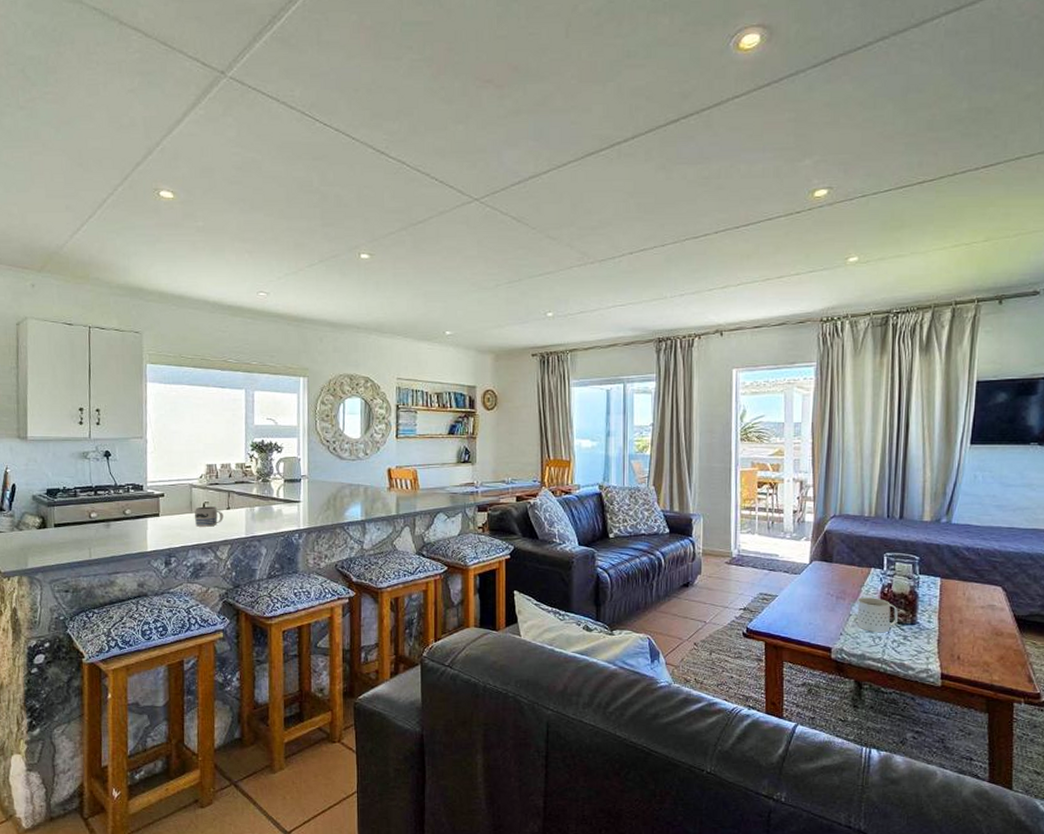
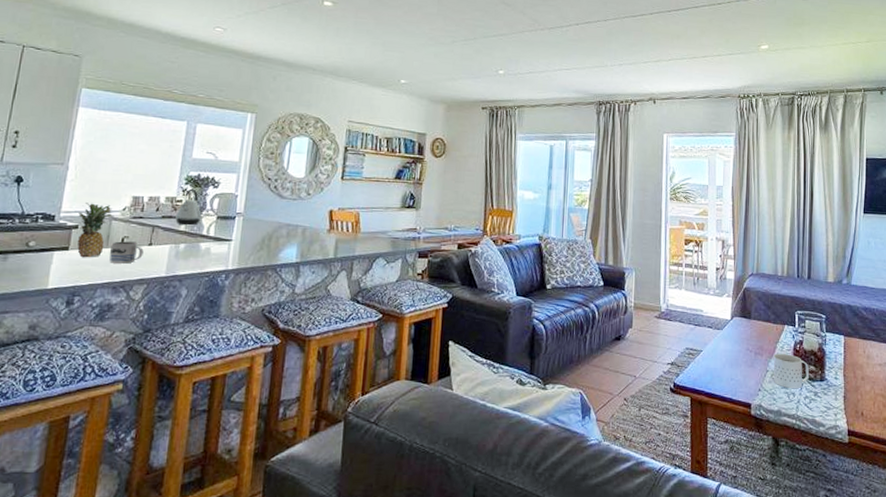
fruit: none [162,472,192,523] -> present [77,203,113,258]
kettle: none [247,454,270,488] -> present [175,188,202,225]

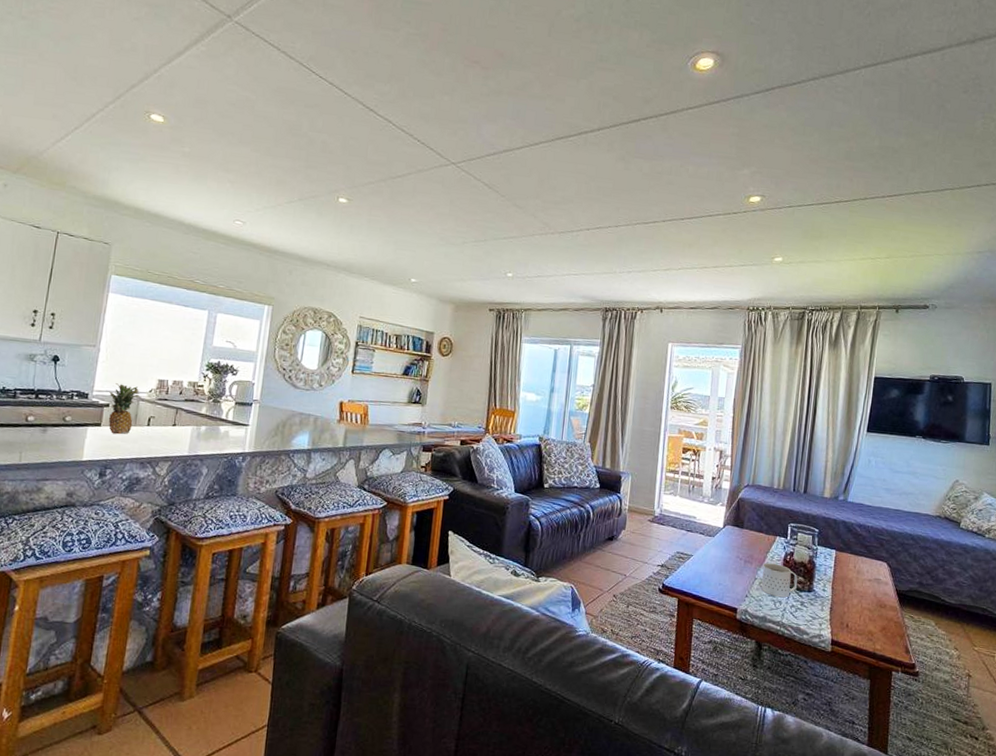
mug: present [109,241,144,264] -> none [137,420,168,442]
kettle: present [175,188,202,225] -> none [197,375,221,409]

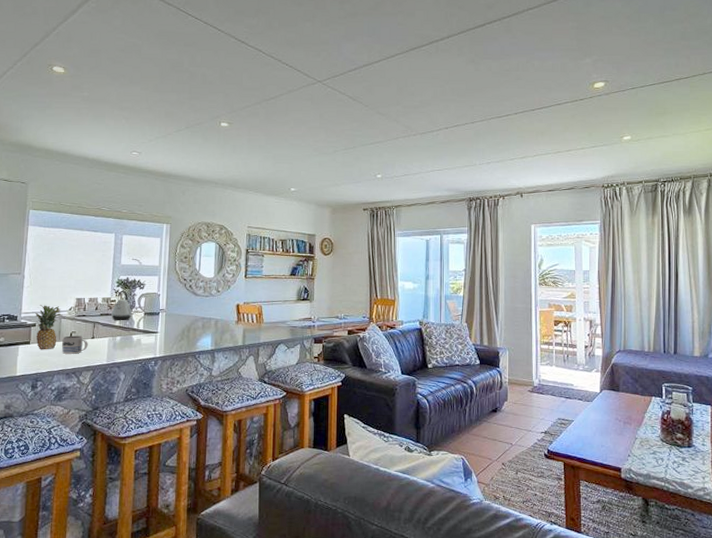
mug: none [137,420,168,442] -> present [61,335,88,354]
kettle: none [197,375,221,409] -> present [111,290,132,320]
mug: present [761,563,798,598] -> none [642,423,678,455]

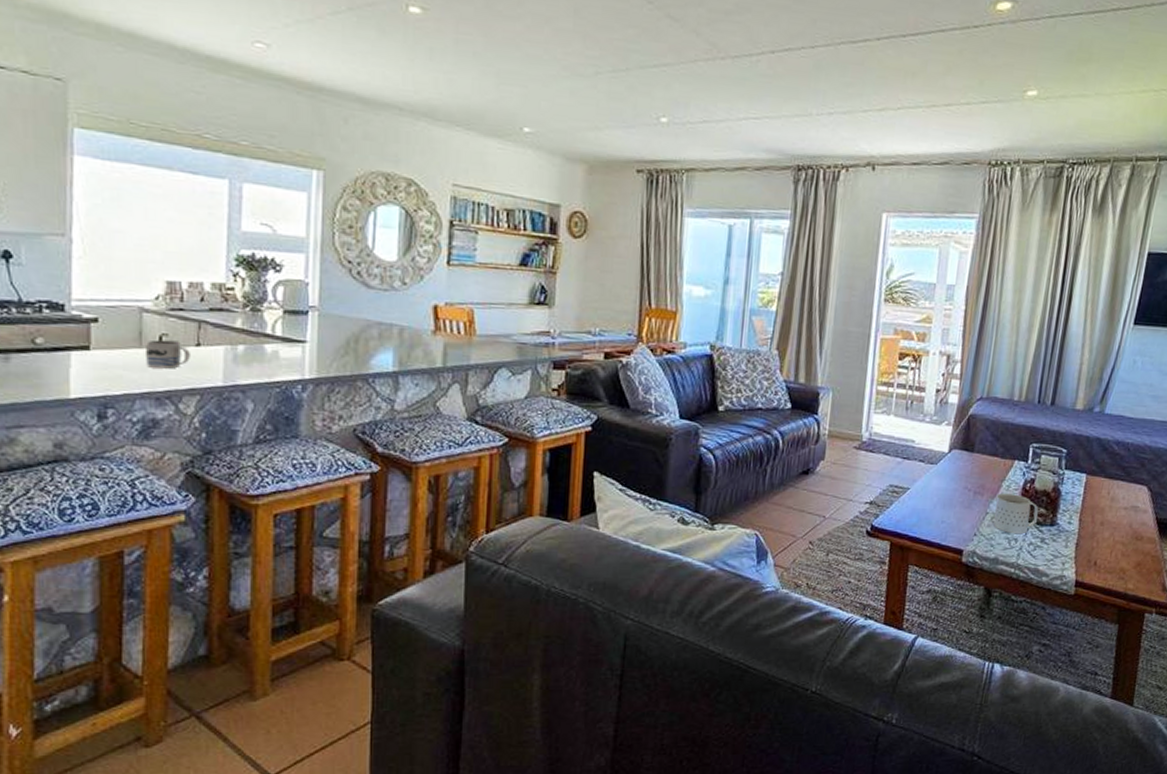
fruit: present [35,305,62,350] -> none [96,288,143,361]
kettle: present [111,290,132,320] -> none [228,272,262,321]
mug: none [642,423,678,455] -> present [994,493,1039,535]

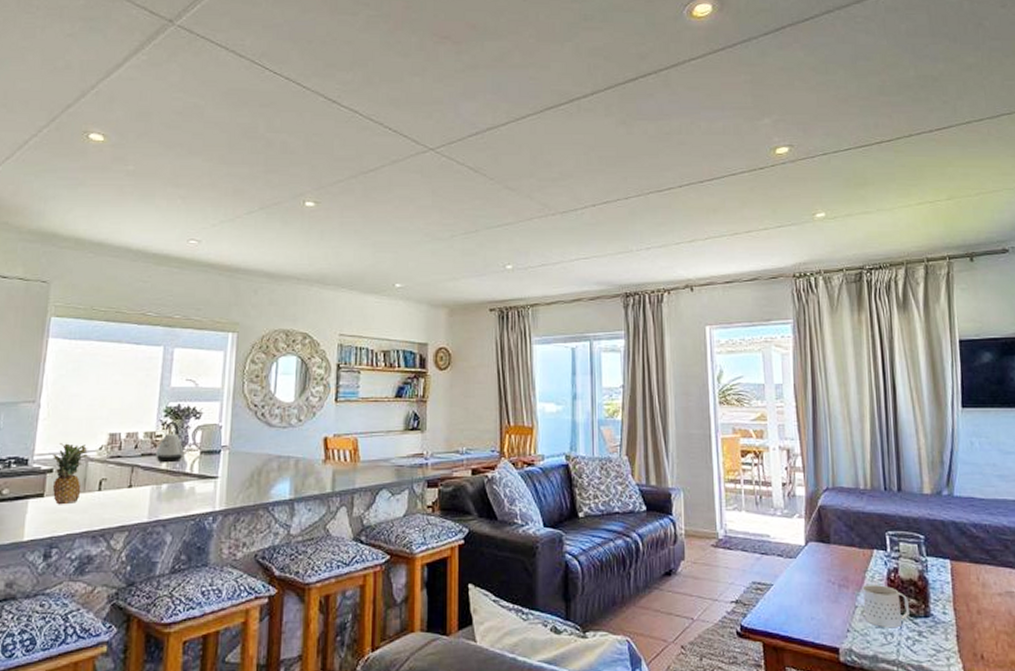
fruit: none [96,288,143,361] -> present [52,443,89,505]
mug: present [144,339,190,369] -> none [86,484,123,509]
kettle: none [228,272,262,321] -> present [156,421,184,462]

